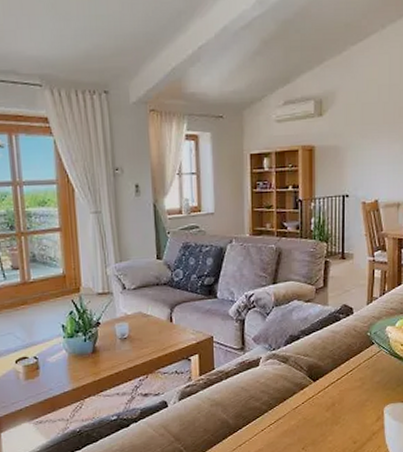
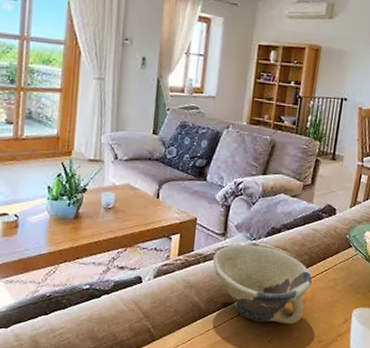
bowl: none [234,355,338,431] -> present [212,244,312,325]

